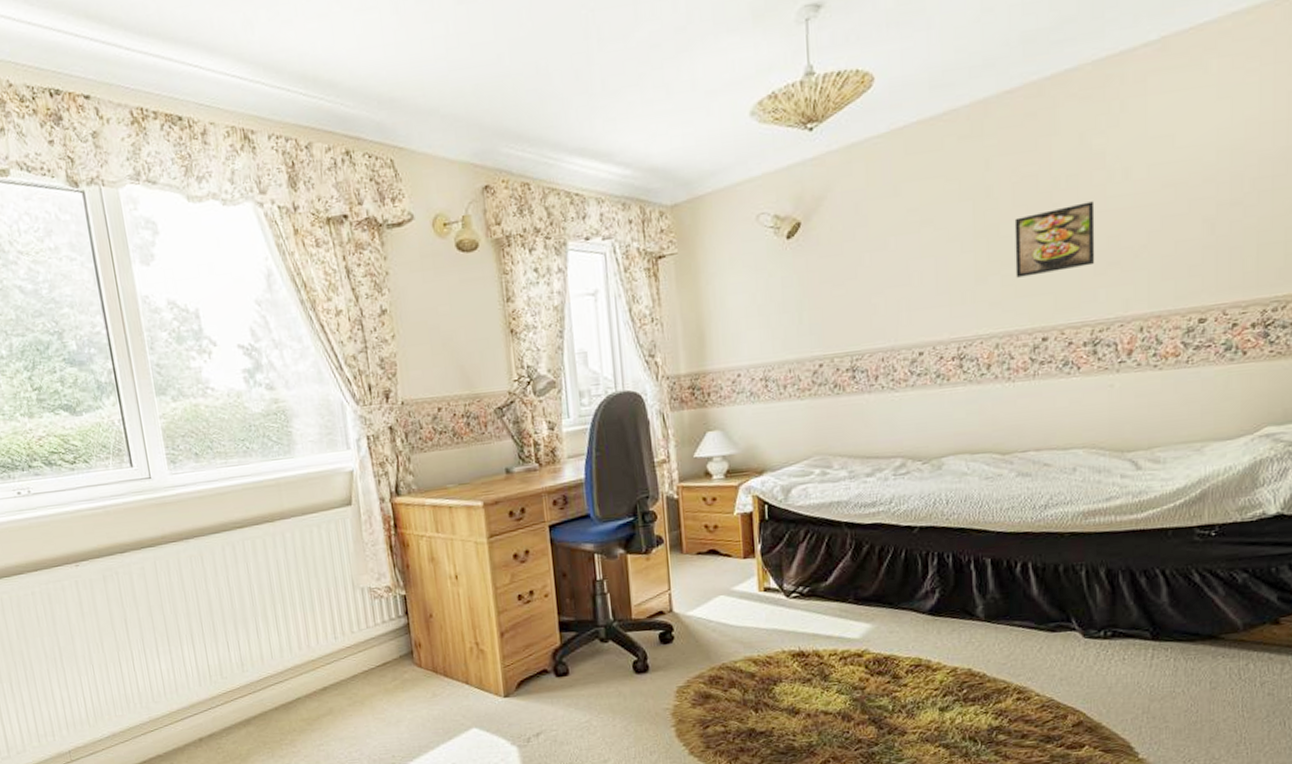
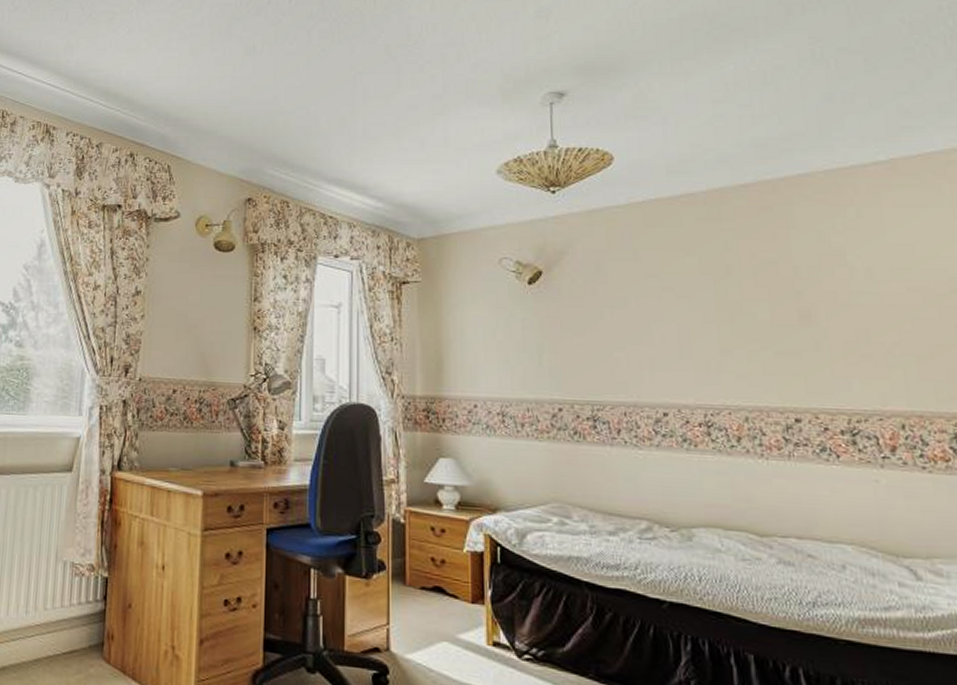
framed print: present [1014,201,1095,278] -> none [757,293,845,356]

